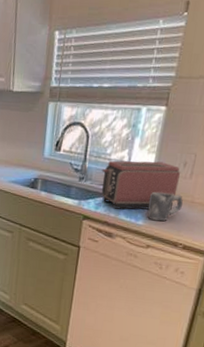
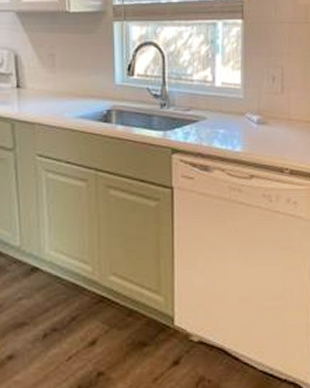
toaster: present [101,160,180,210] -> none [184,78,271,137]
mug: present [147,192,183,221] -> none [242,112,280,146]

